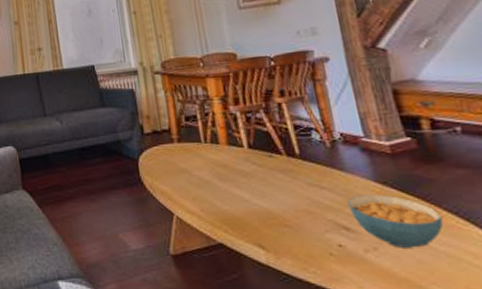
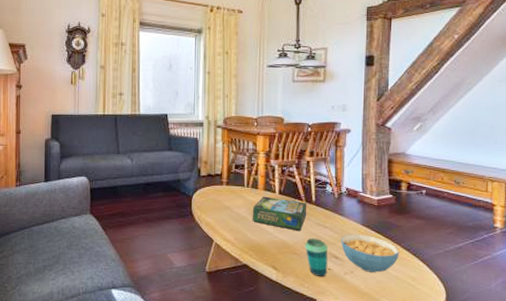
board game: none [217,152,292,196] -> present [252,196,306,231]
cup: none [296,204,339,256] -> present [304,238,328,276]

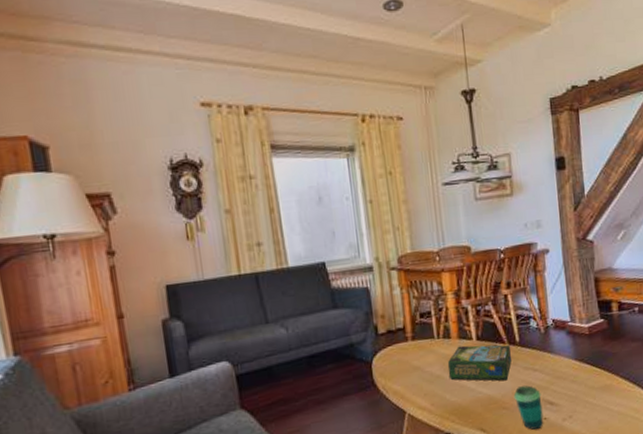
cereal bowl: present [340,234,399,273] -> none [553,370,619,414]

